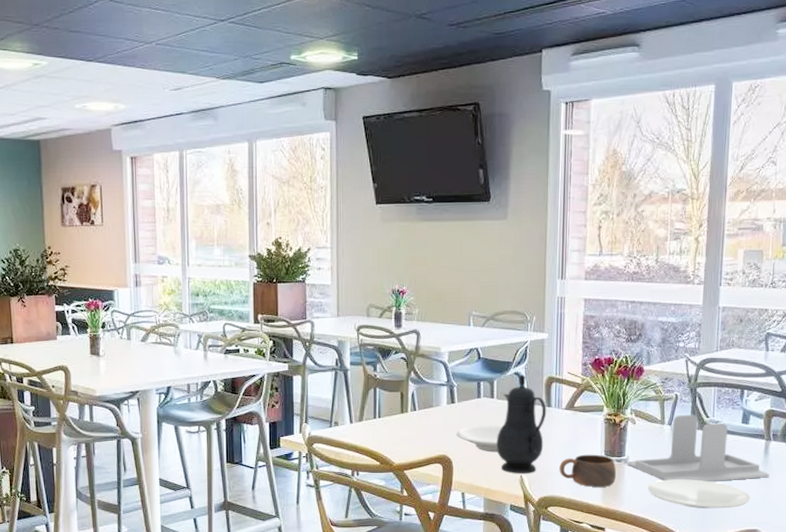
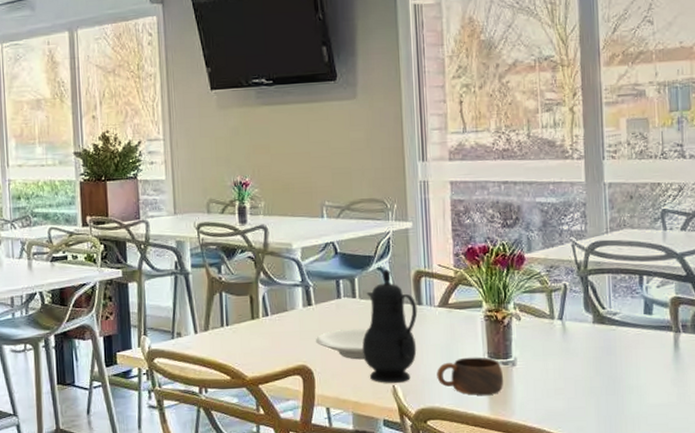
napkin holder: present [627,414,770,482] -> none [515,306,683,384]
plate: present [648,479,751,509] -> none [541,381,664,416]

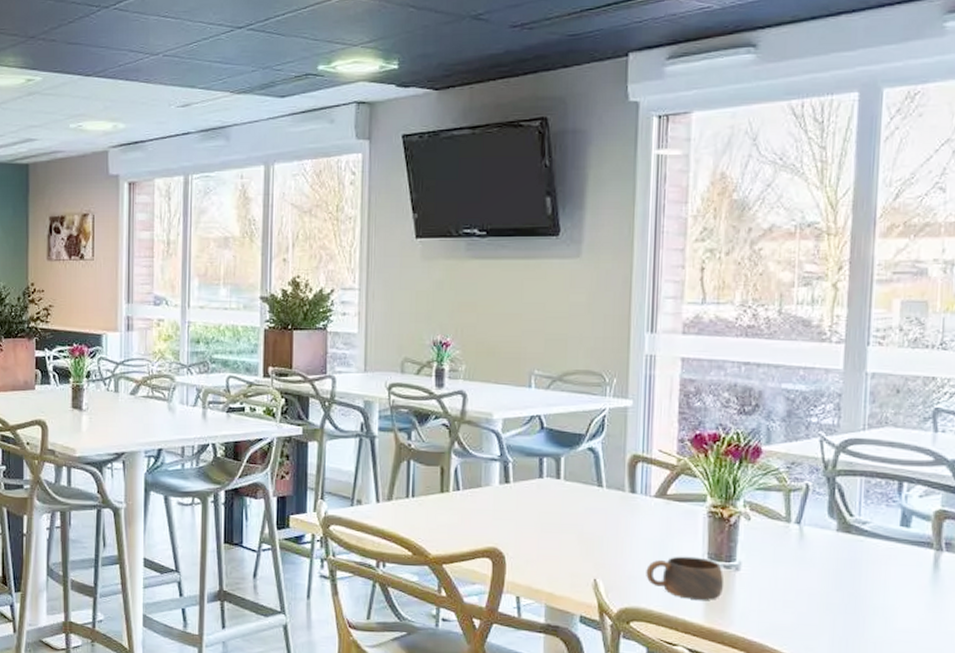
saucer: present [315,329,368,360] -> none [509,512,571,548]
coffeepot: present [361,269,418,383] -> none [562,450,630,577]

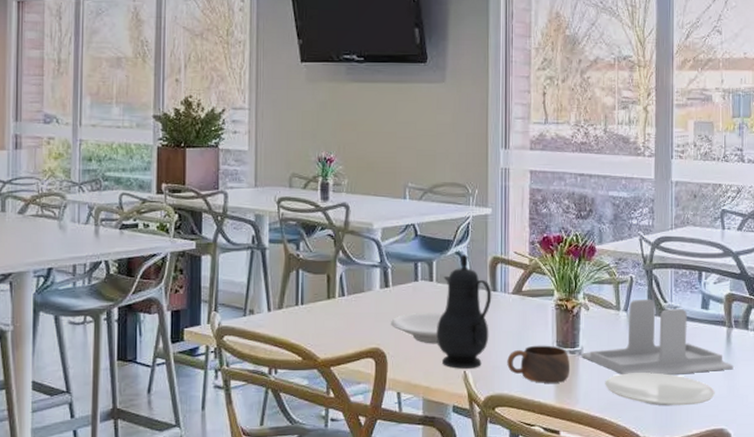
saucer: none [509,512,571,548] -> present [390,313,443,344]
coffeepot: none [562,450,630,577] -> present [435,254,492,369]
napkin holder: none [739,510,942,602] -> present [581,299,734,376]
plate: none [767,595,914,639] -> present [605,372,715,406]

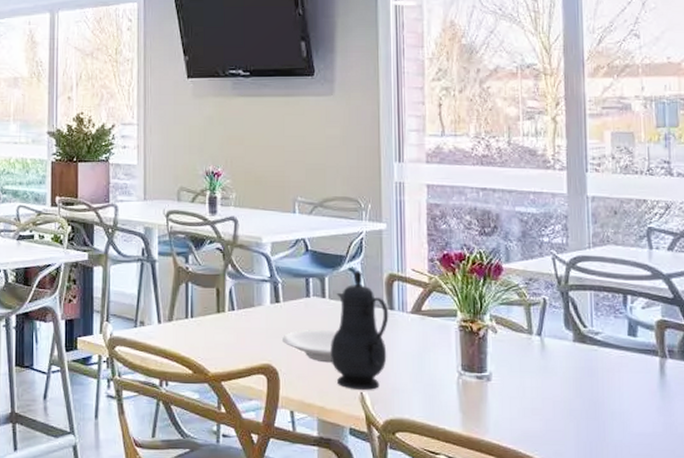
cup: present [507,345,571,383] -> none [407,368,478,410]
napkin holder: present [581,299,734,376] -> none [490,322,670,408]
plate: present [605,372,715,406] -> none [518,403,648,442]

